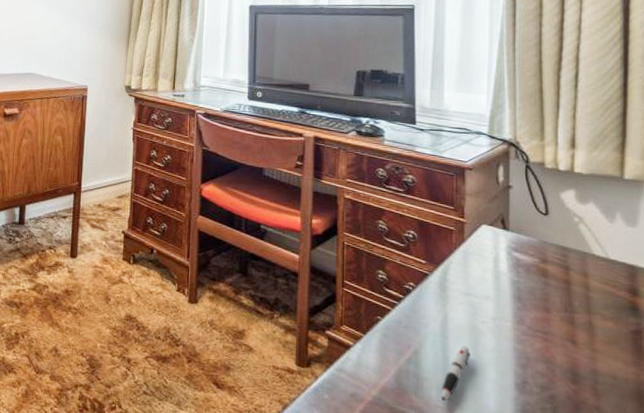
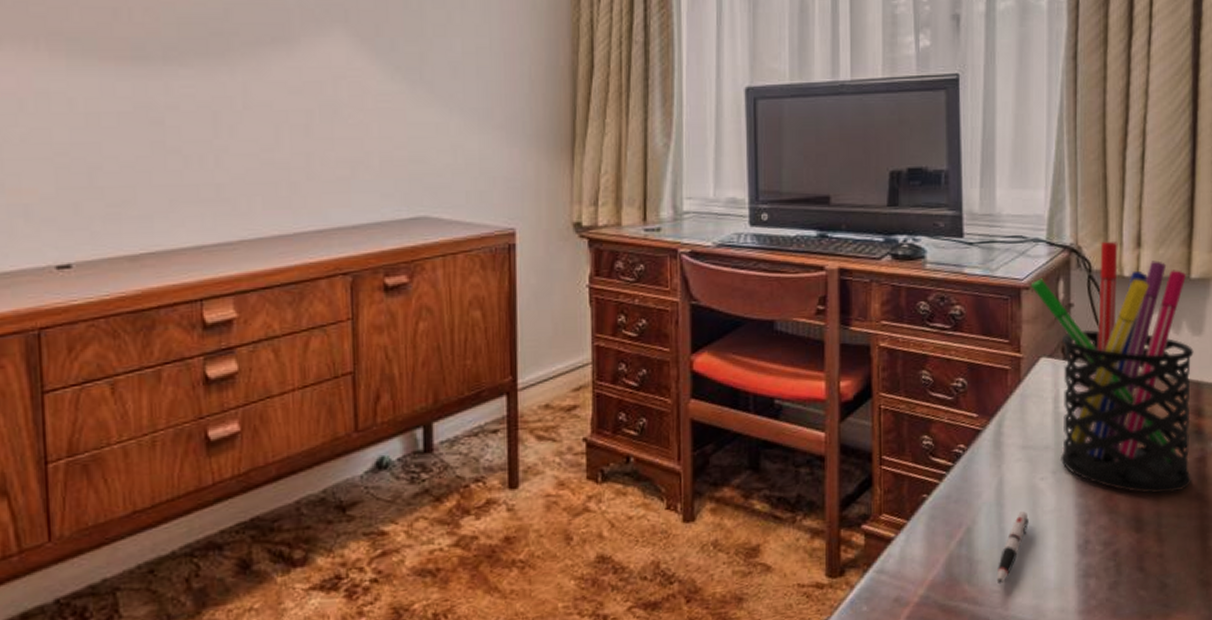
pen holder: none [473,140,628,357] -> present [1030,241,1194,494]

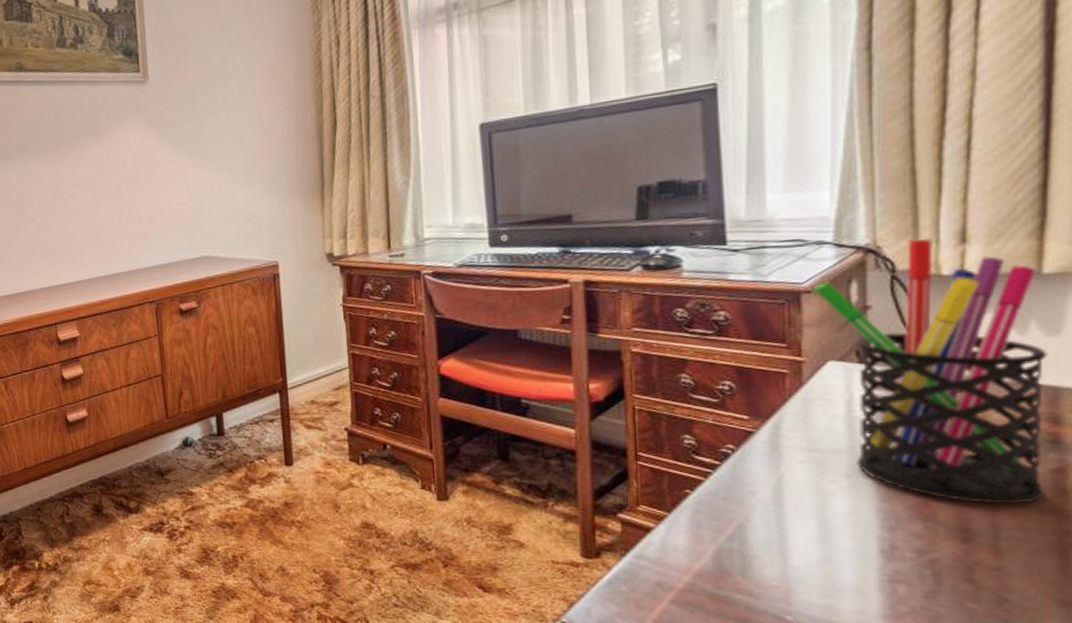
pen: present [996,511,1029,585] -> none [776,512,816,581]

